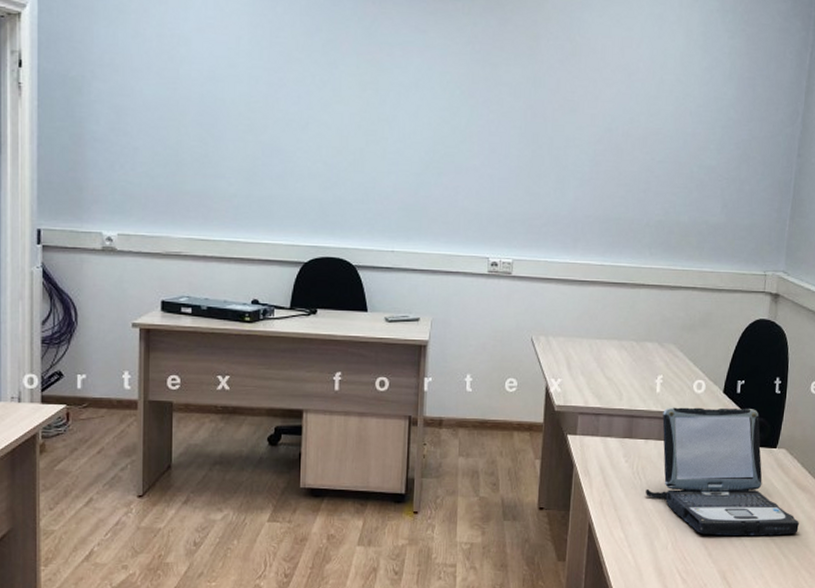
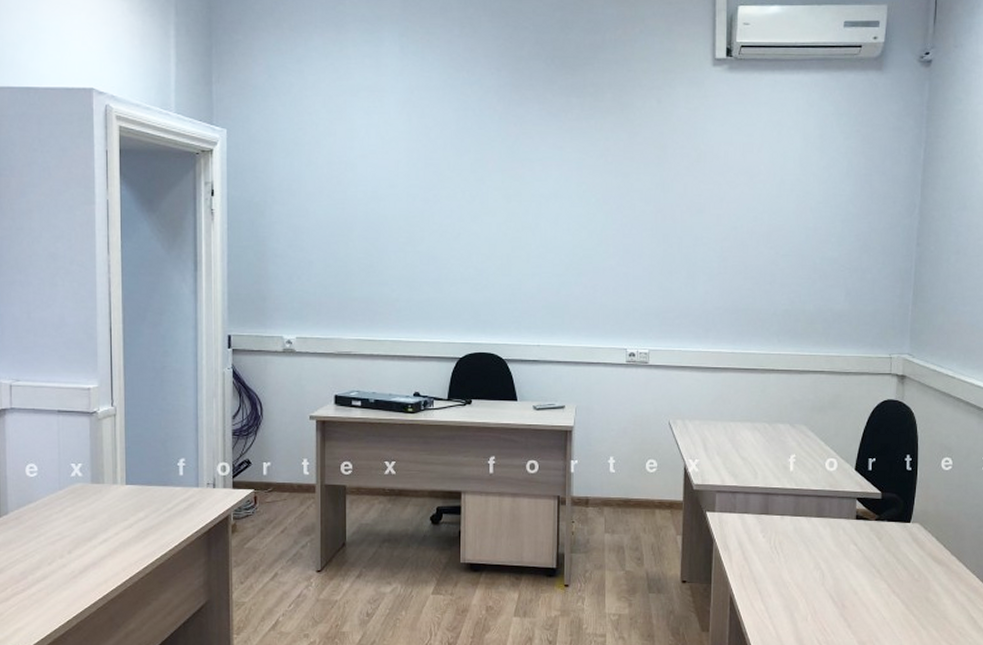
laptop: present [646,407,799,536] -> none [784,484,937,608]

